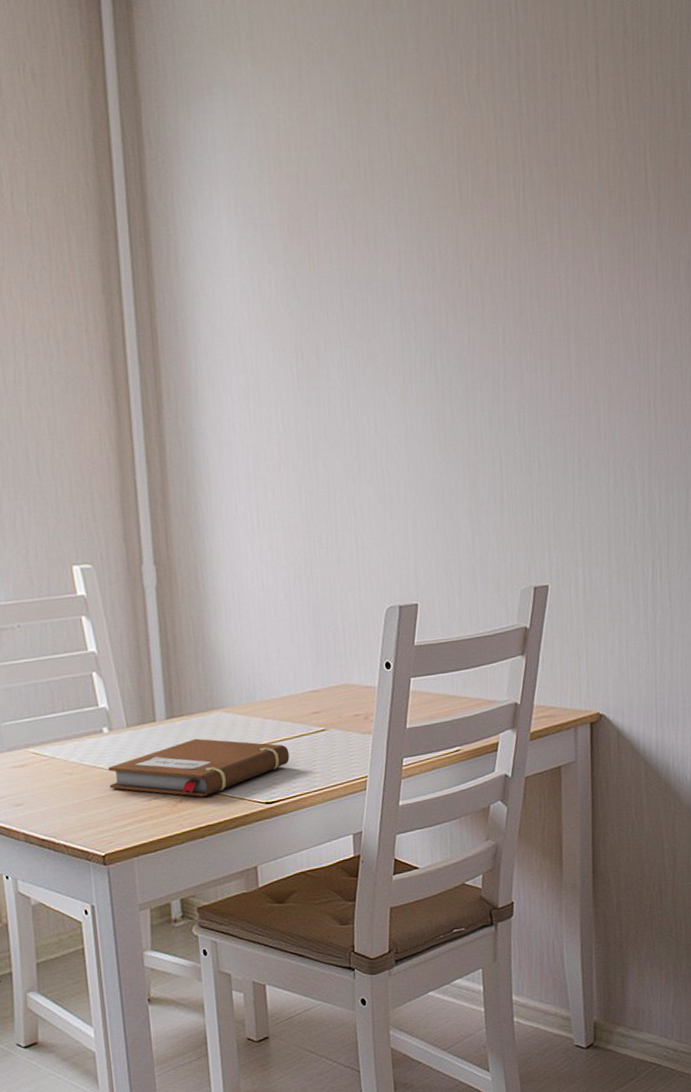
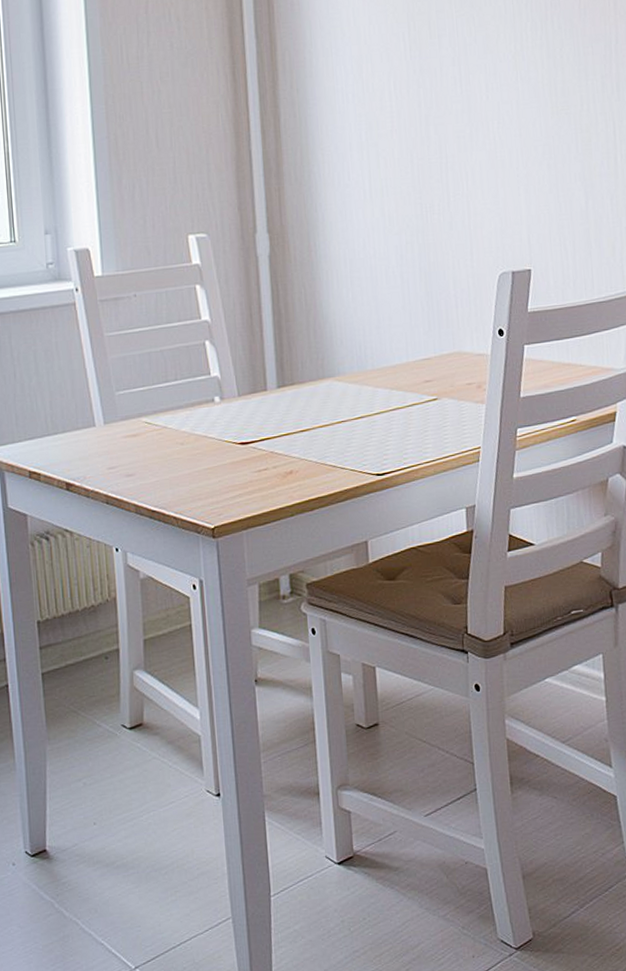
notebook: present [108,738,290,797] -> none [219,407,401,468]

